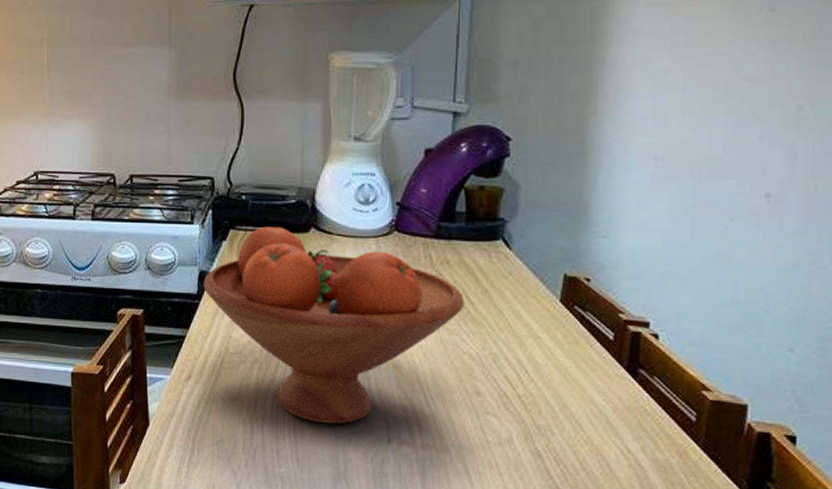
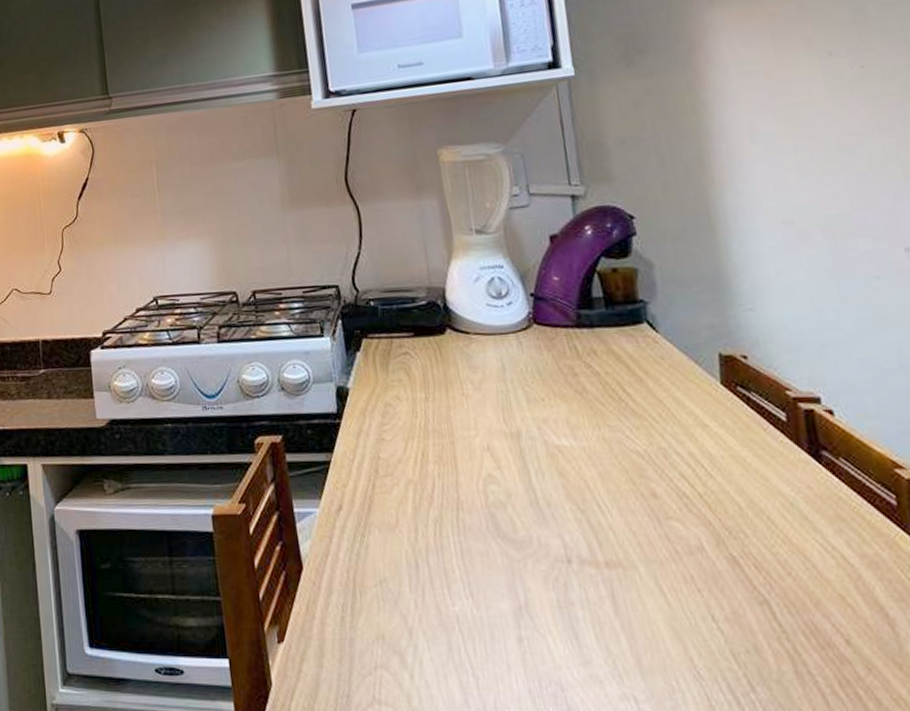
fruit bowl: present [203,226,464,424] -> none [342,331,621,548]

